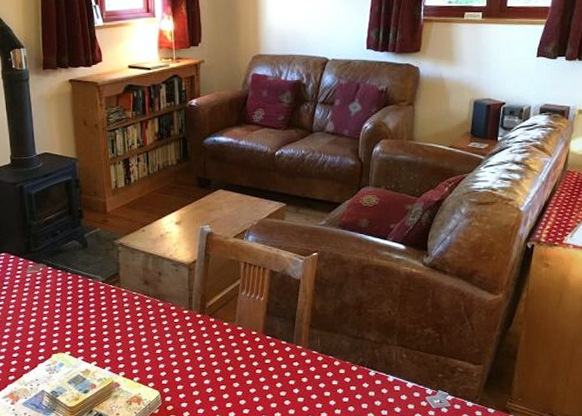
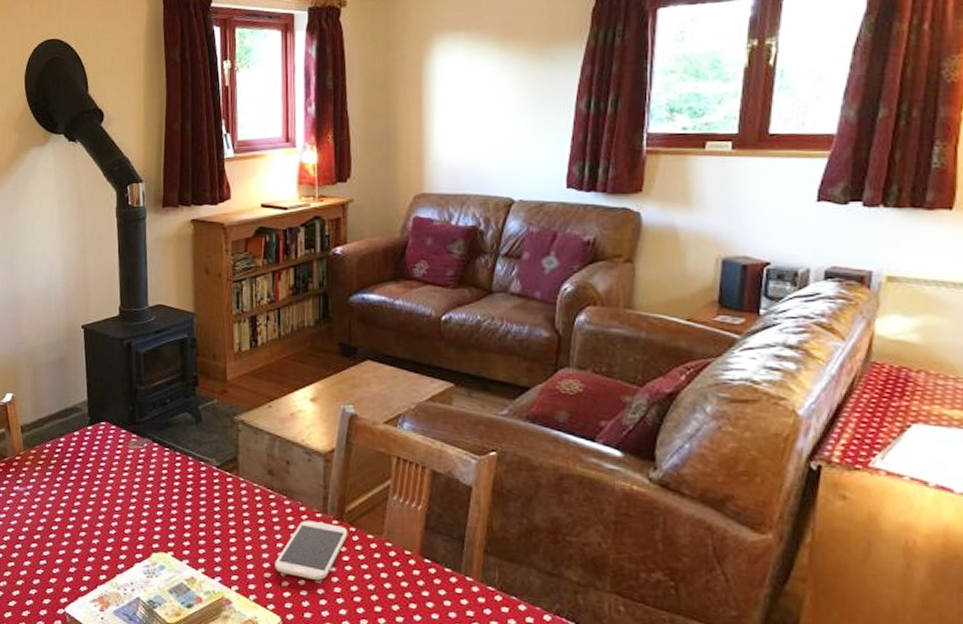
smartphone: none [153,316,209,360] -> present [275,520,348,580]

